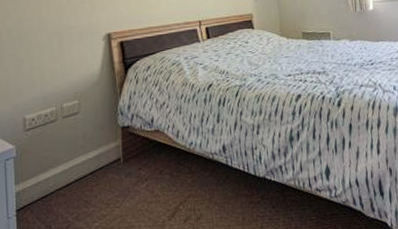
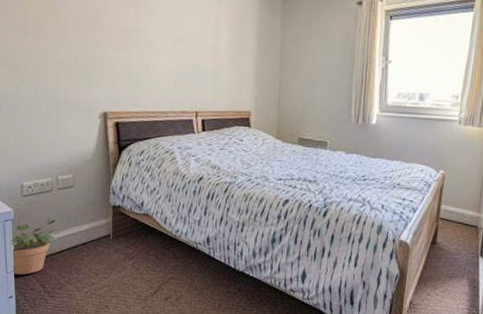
potted plant: none [12,149,70,219] -> present [10,218,63,275]

